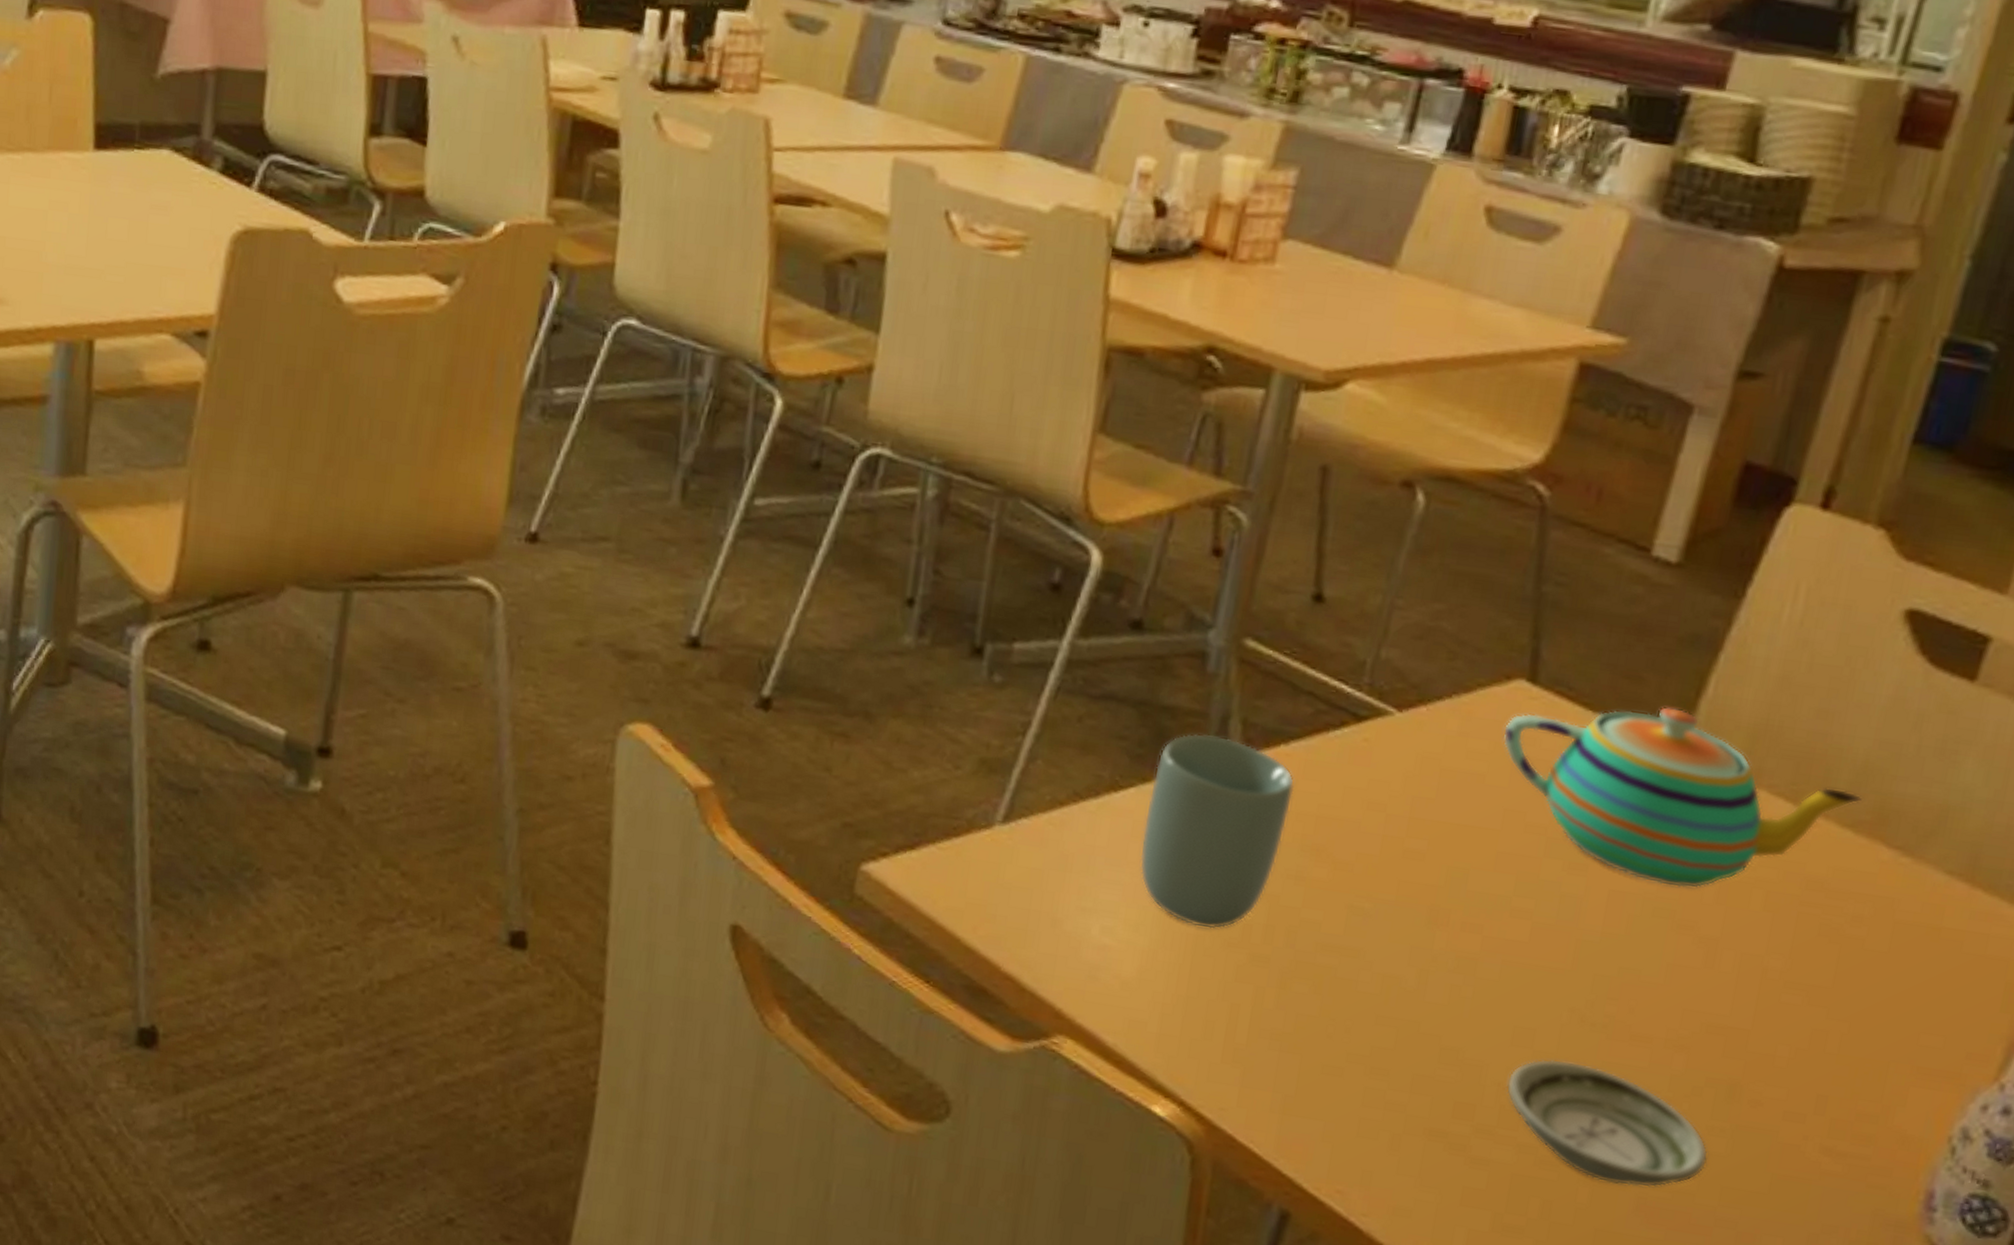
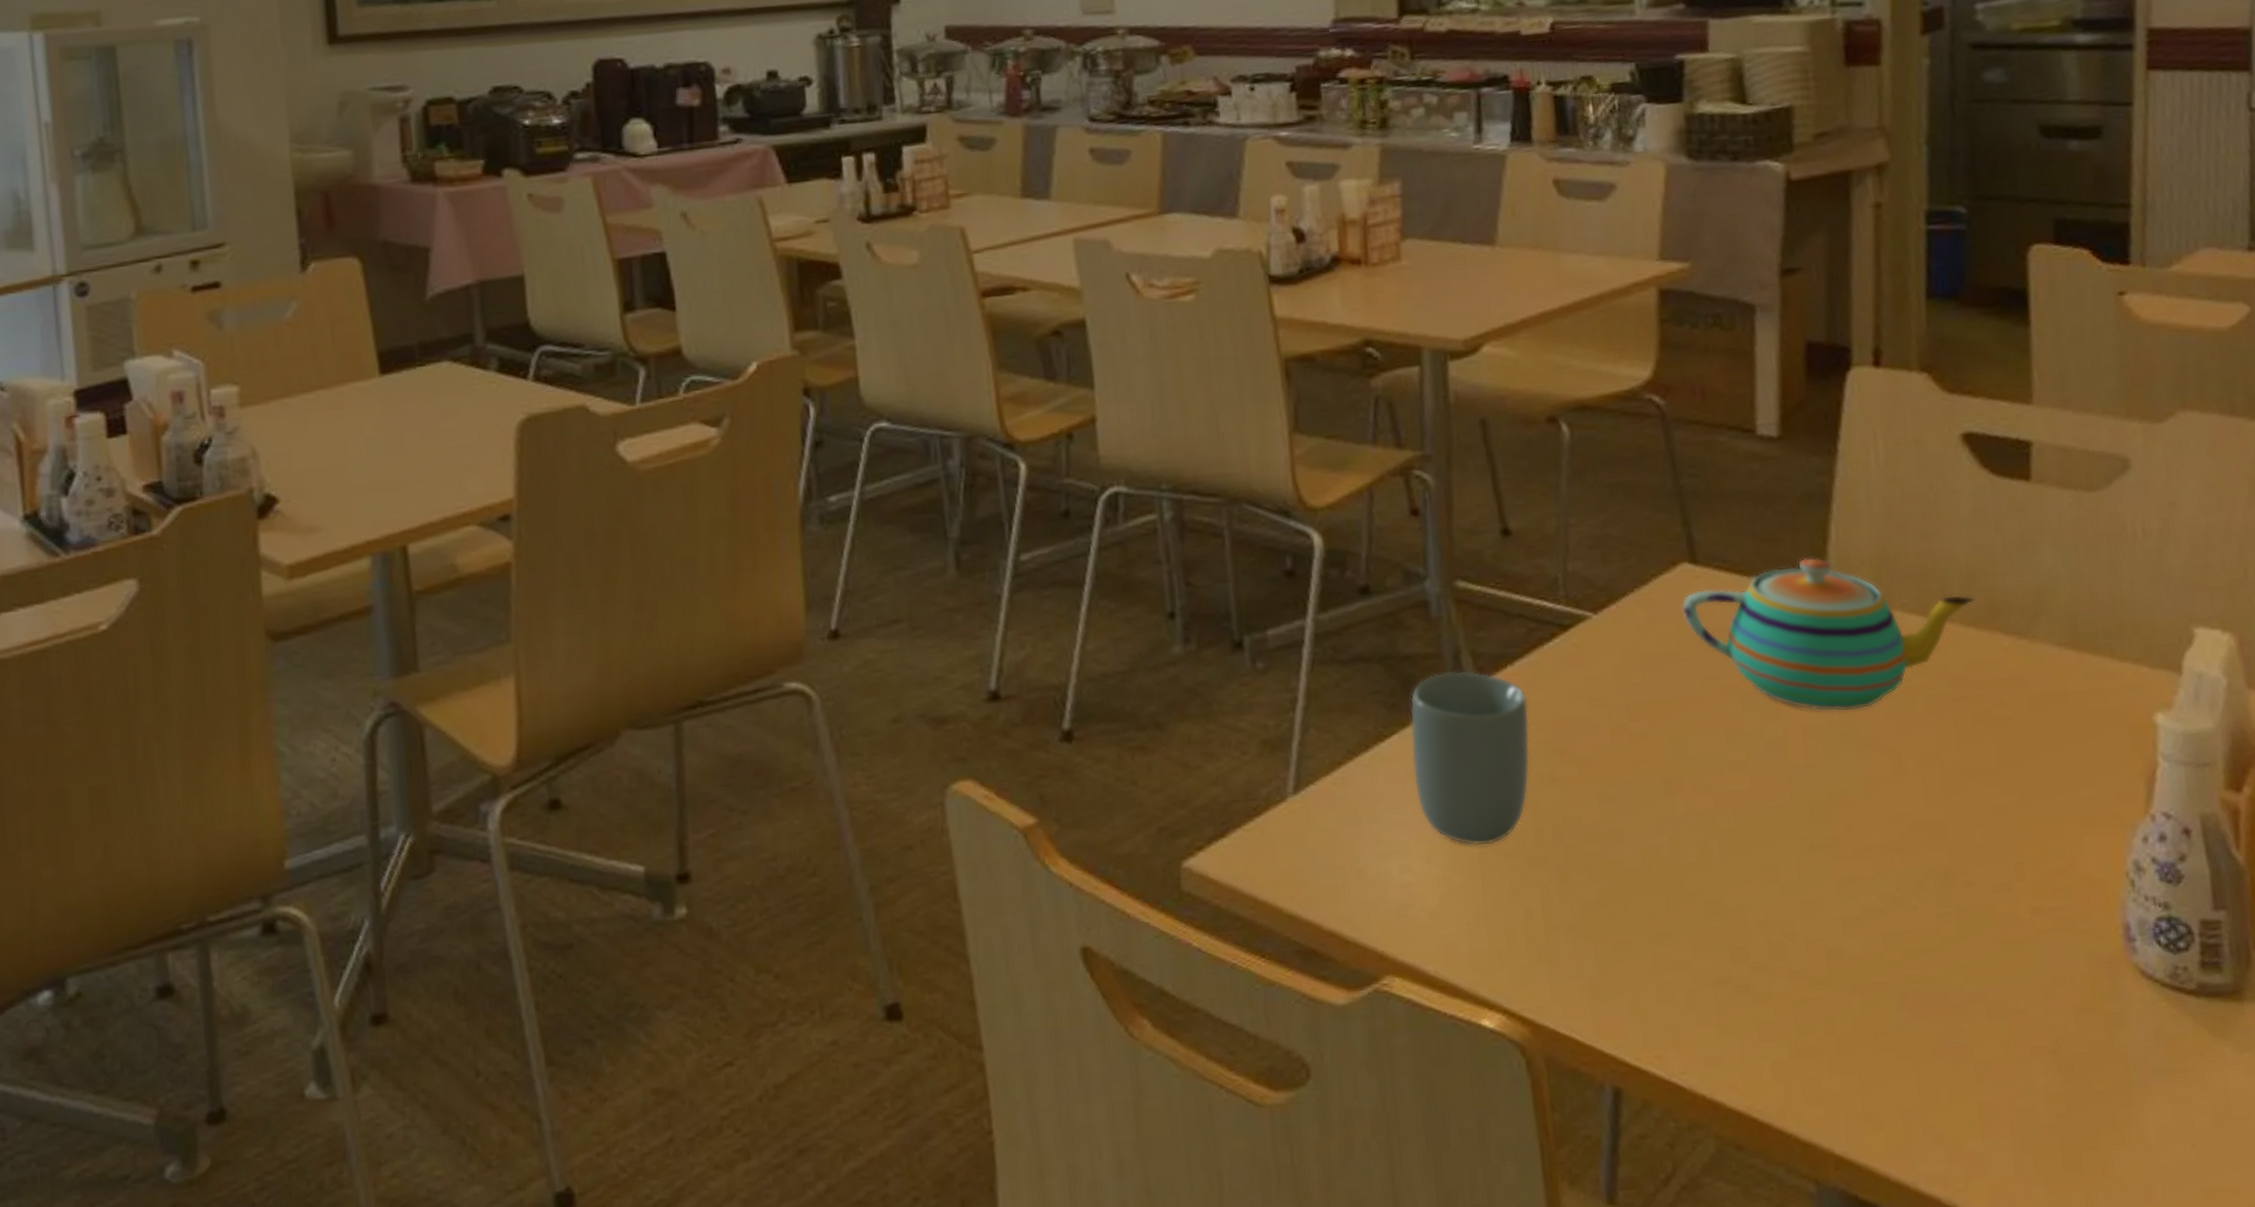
saucer: present [1506,1059,1709,1188] -> none [1766,885,1946,988]

